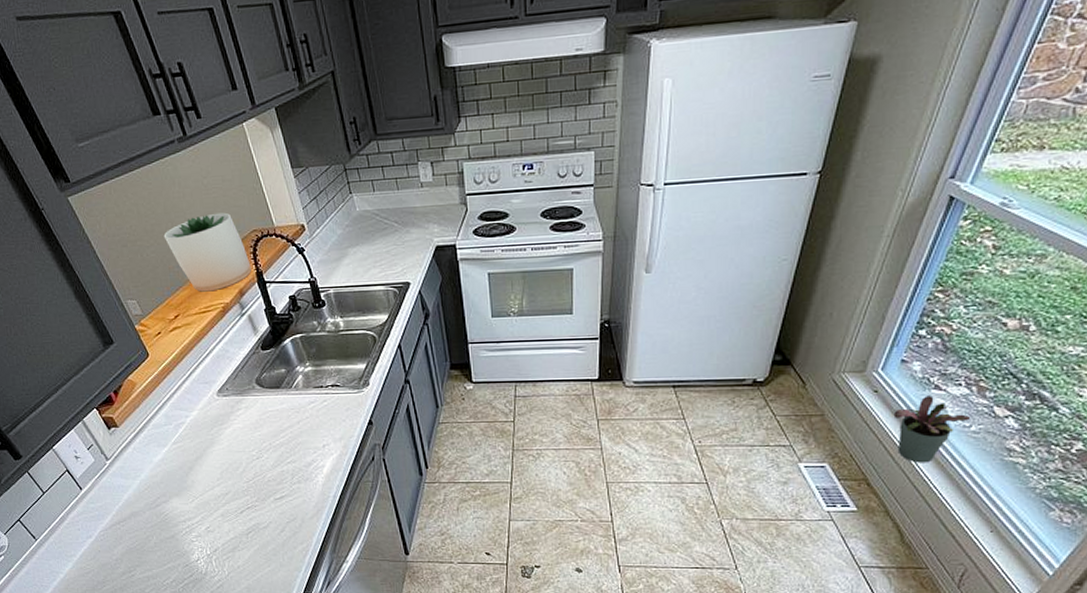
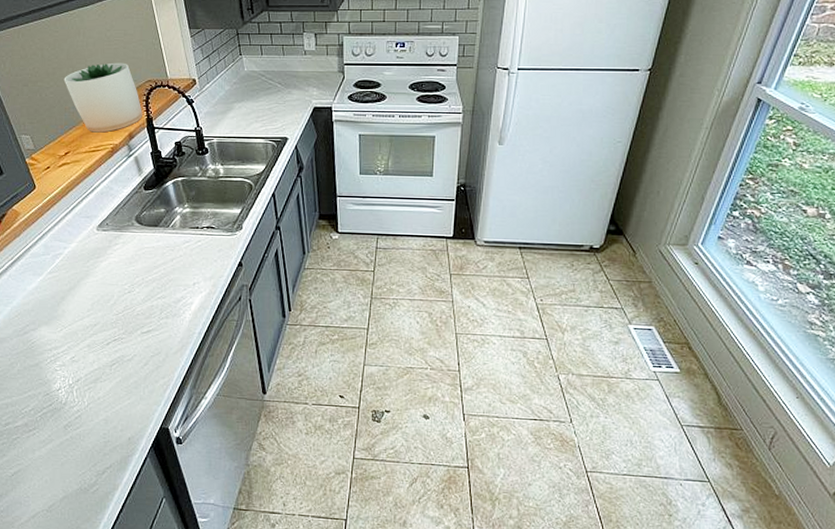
potted plant: present [893,396,971,463] -> none [711,270,778,331]

